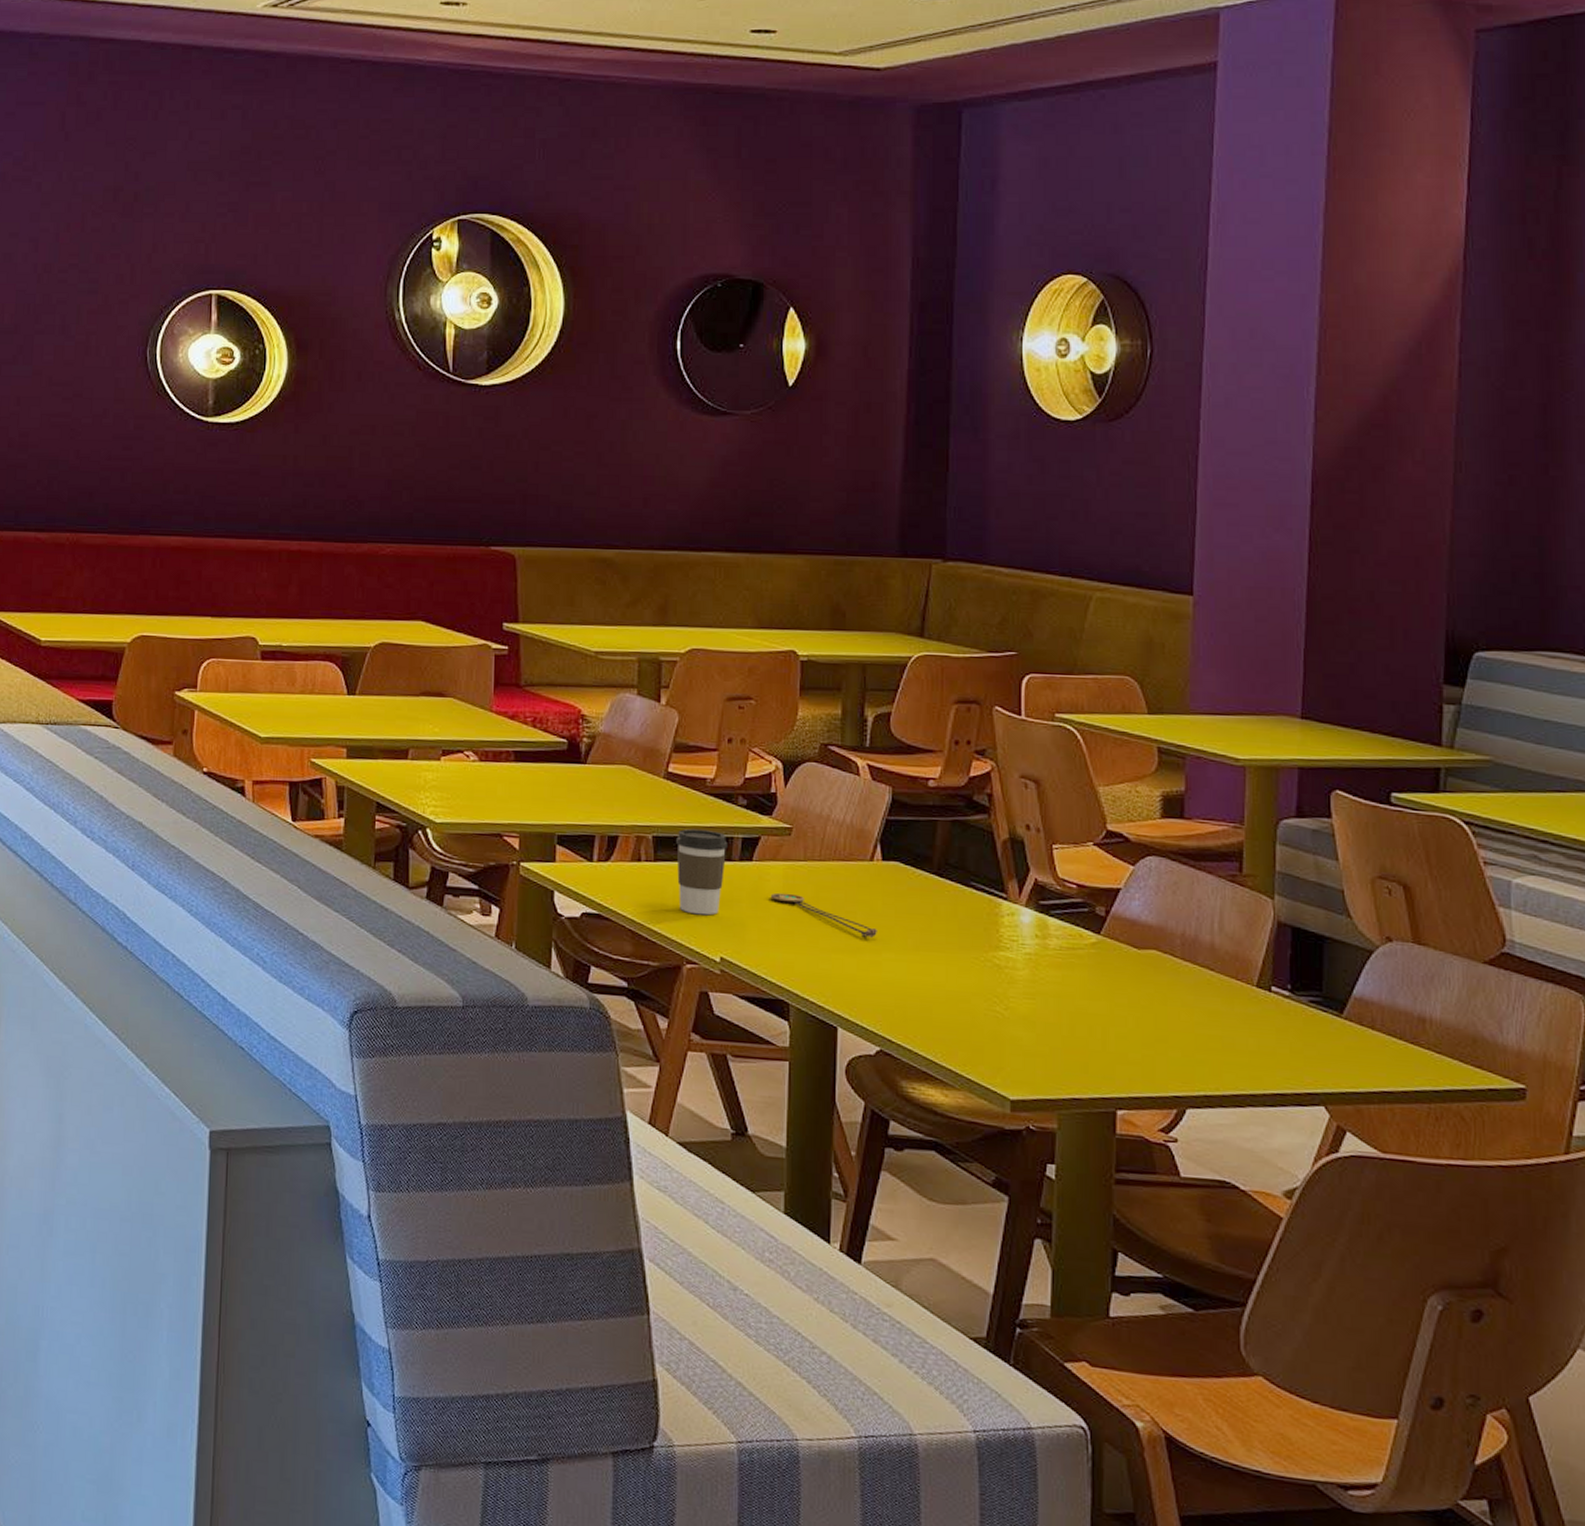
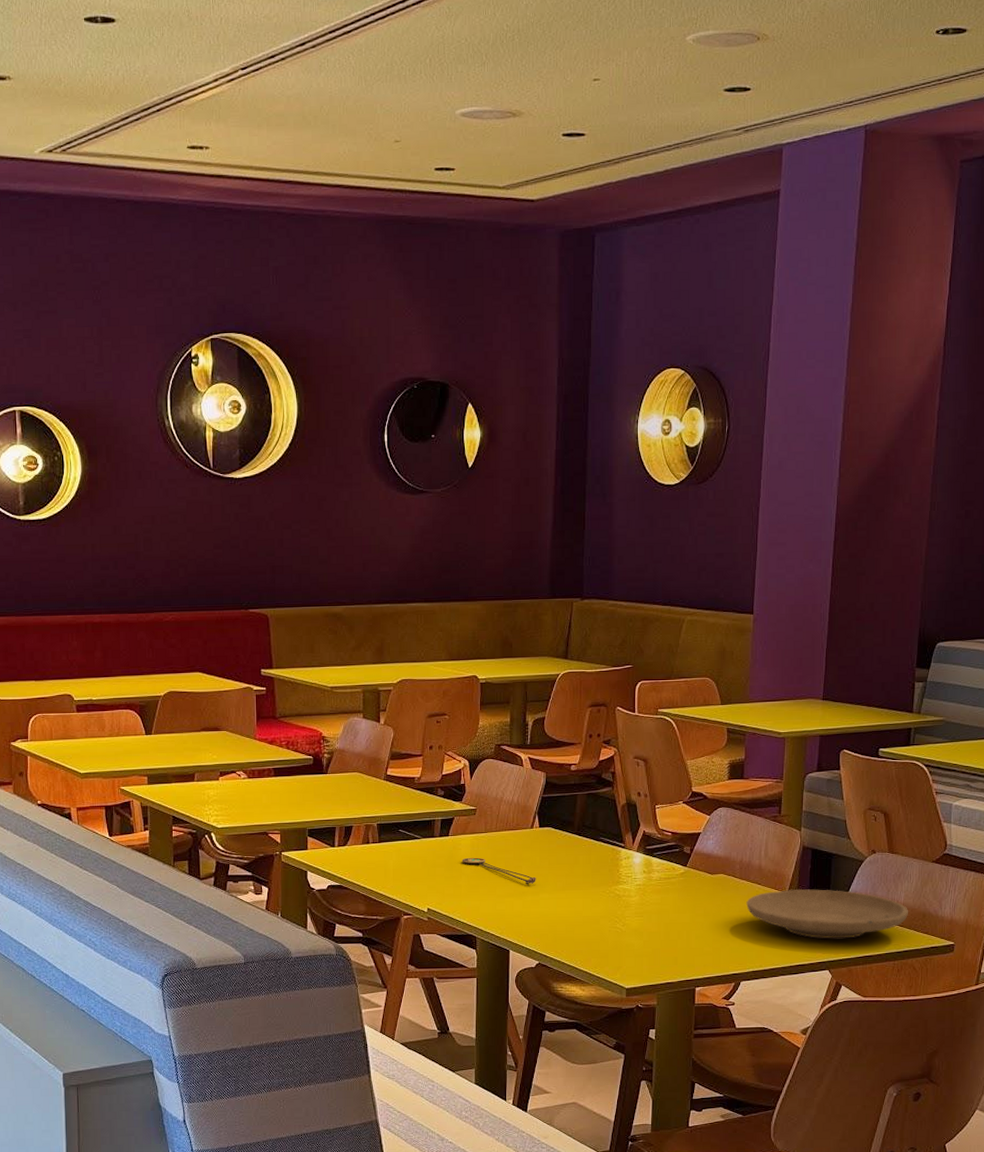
coffee cup: present [676,828,728,916] -> none [394,815,431,879]
plate: none [1192,982,1449,1063] -> present [746,888,908,939]

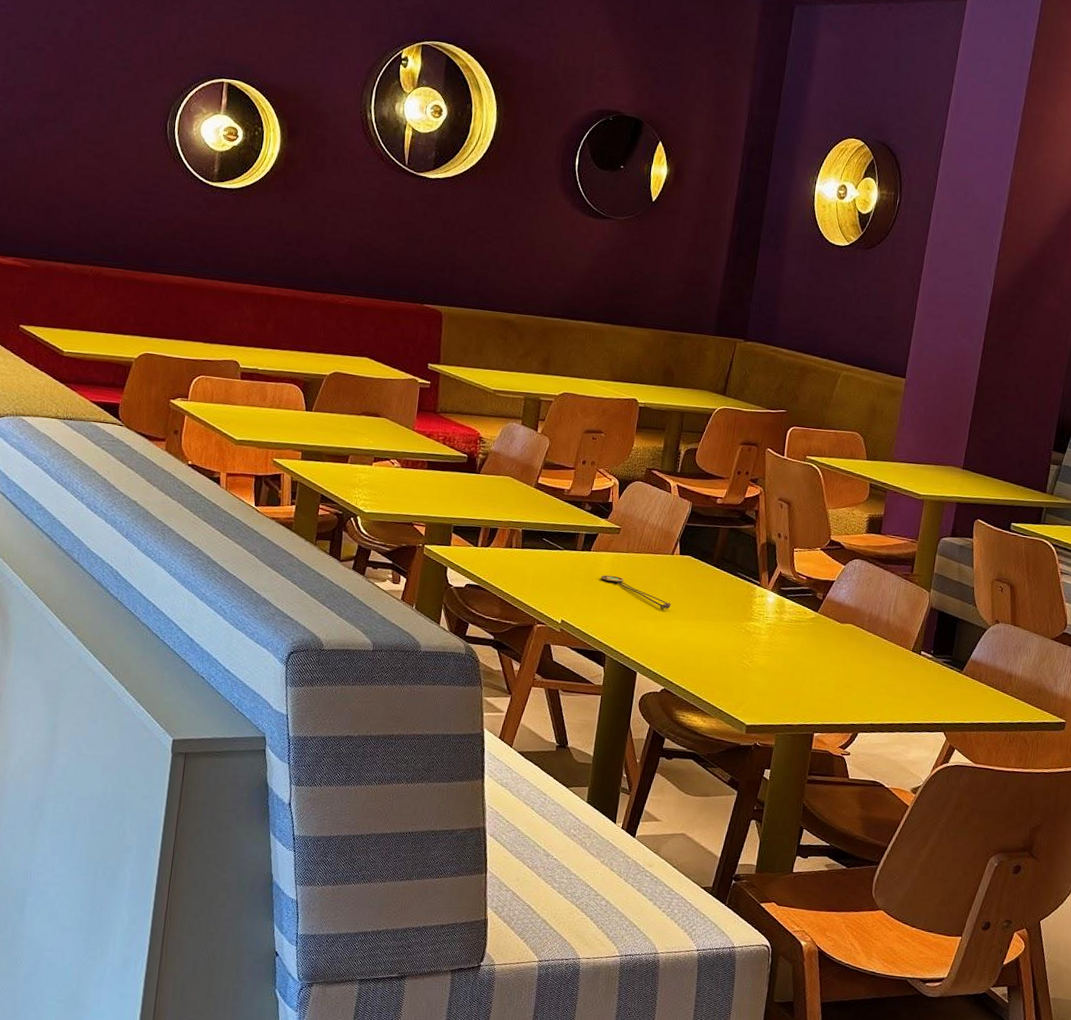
plate: present [746,888,908,939] -> none [871,647,1025,704]

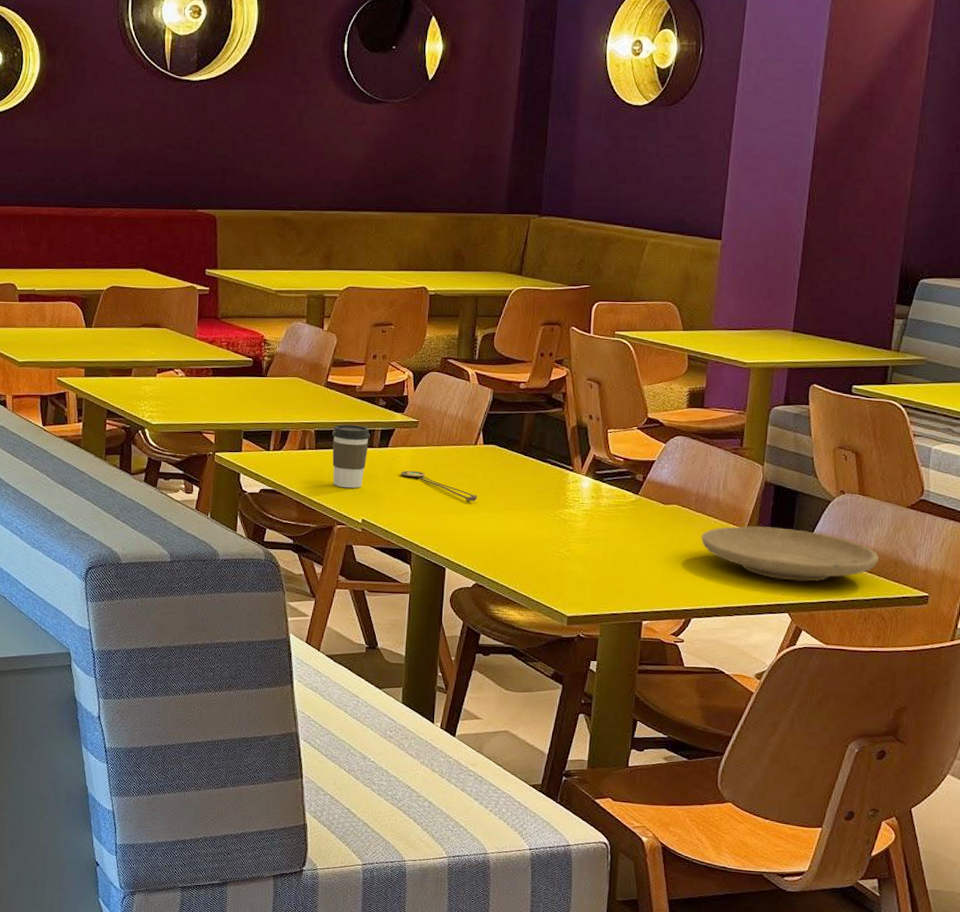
coffee cup: none [536,525,575,589] -> present [332,424,370,489]
plate: none [871,647,1025,704] -> present [701,525,879,582]

